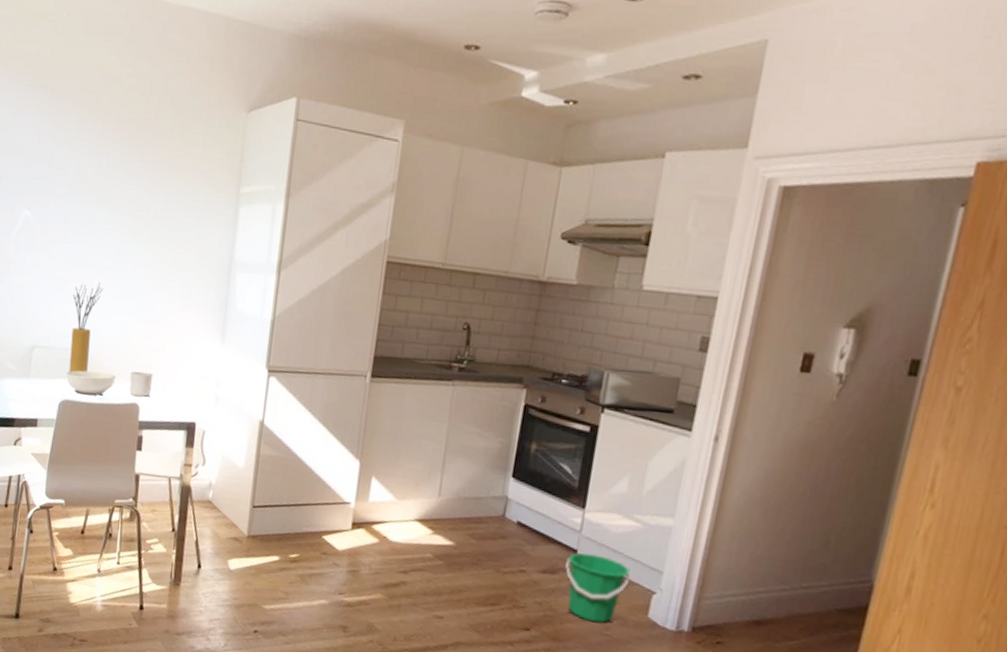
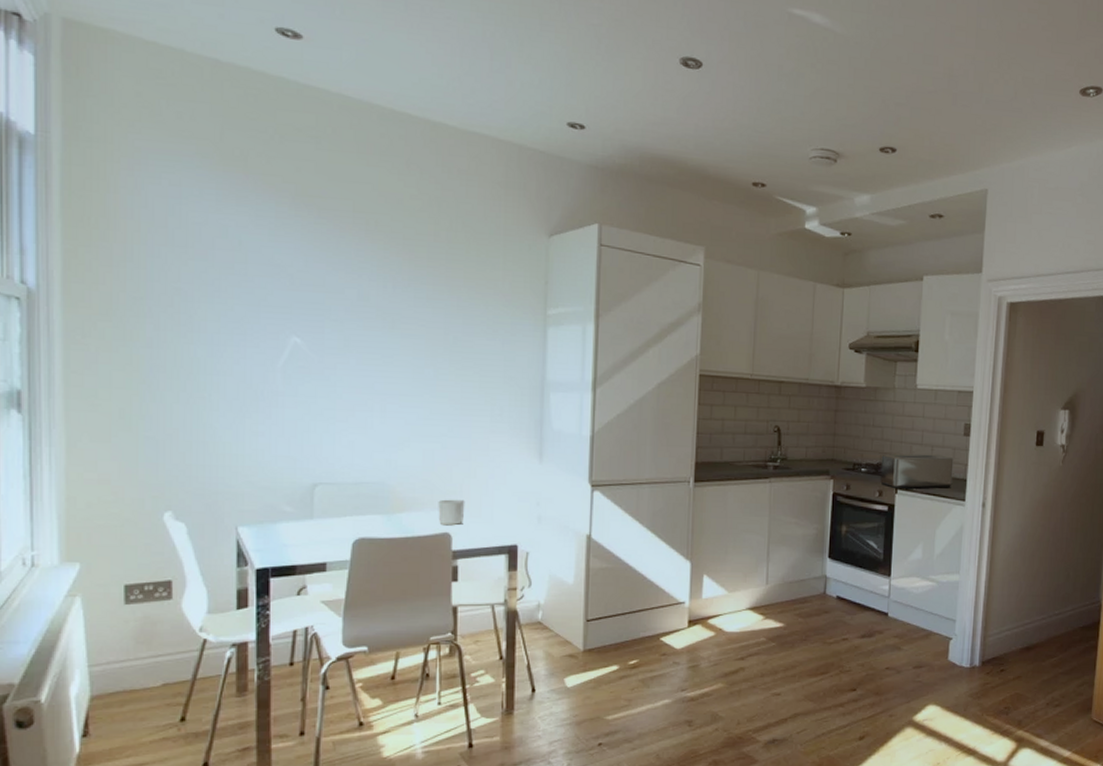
bowl: present [66,370,116,395] -> none [359,504,421,530]
vase: present [69,282,103,373] -> none [361,410,399,508]
bucket: present [565,553,631,623] -> none [880,614,932,673]

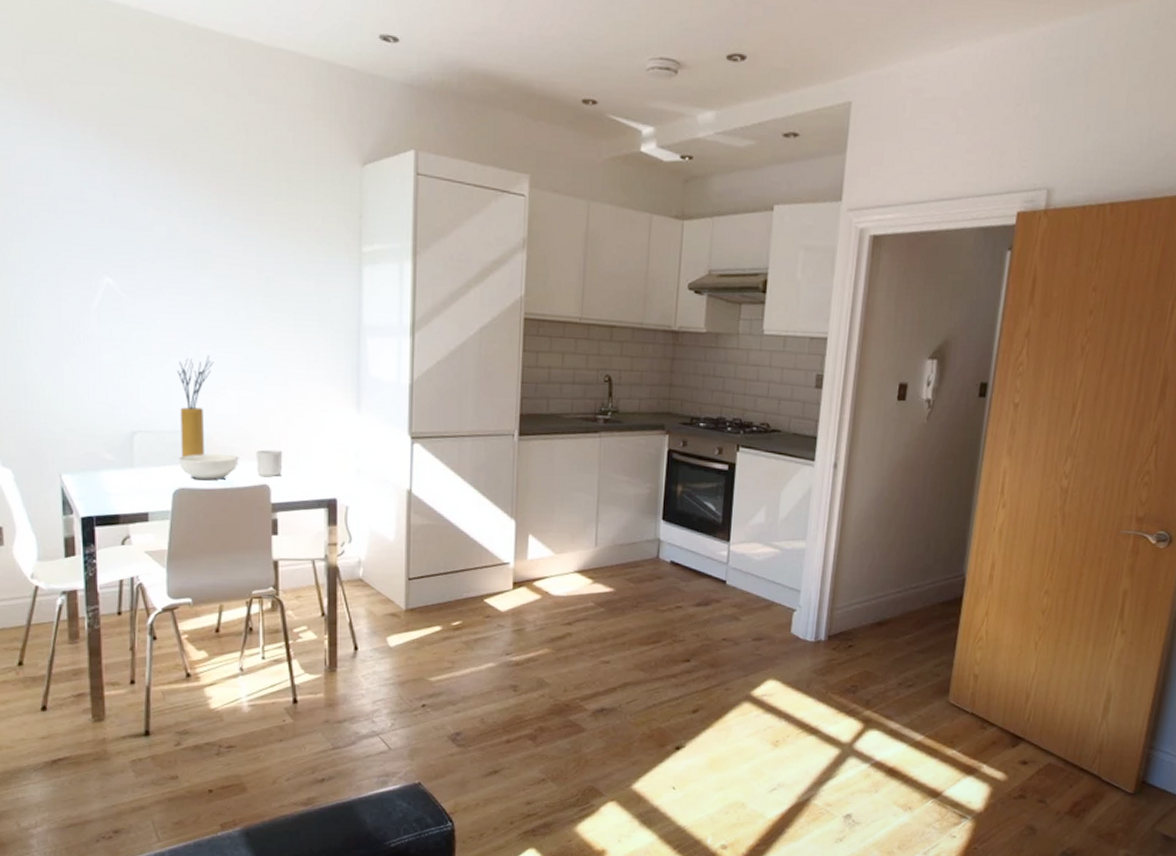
bowl: none [359,504,421,530] -> present [178,454,239,481]
vase: none [361,410,399,508] -> present [176,355,213,458]
toaster: present [880,454,954,490] -> none [720,407,803,447]

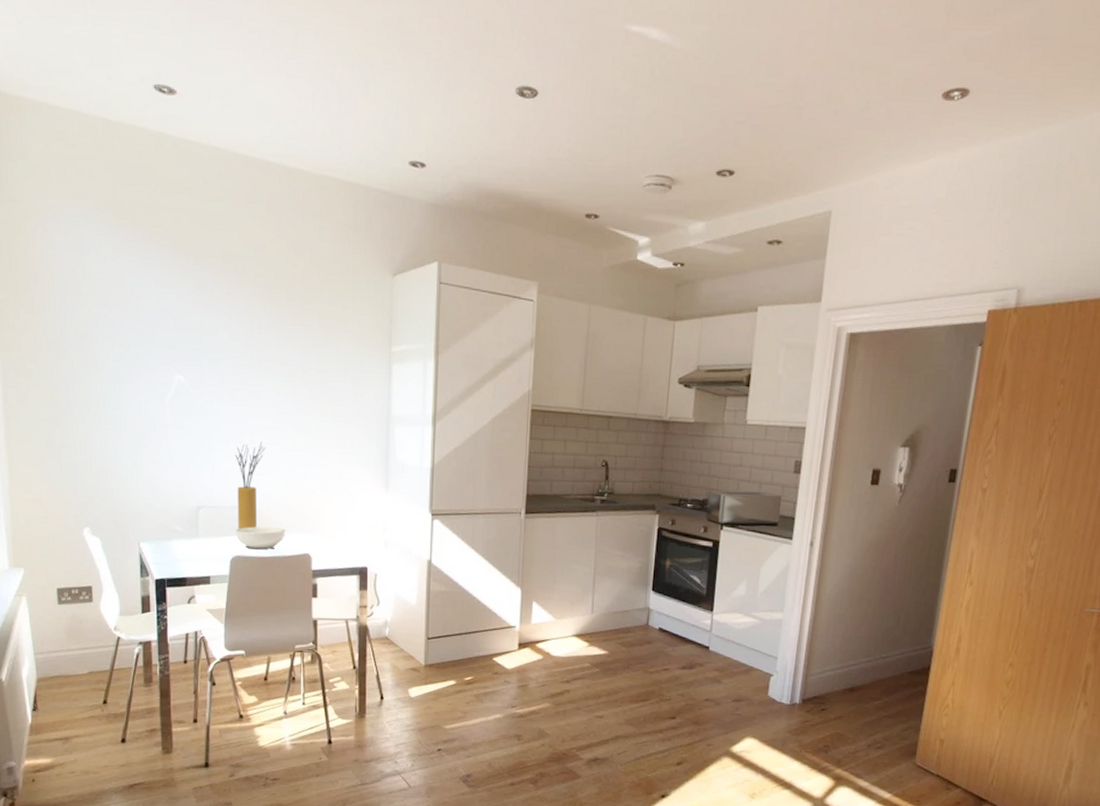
mug: present [256,449,283,477] -> none [300,523,323,548]
toaster: none [720,407,803,447] -> present [706,490,782,526]

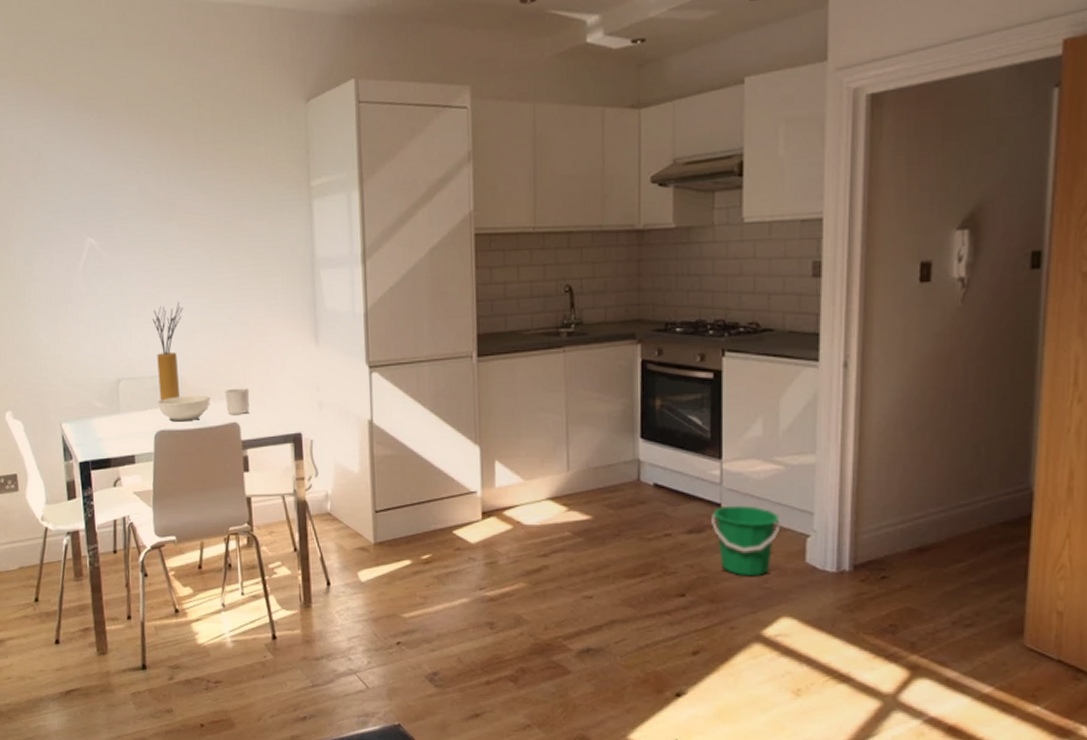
mug: none [300,523,323,548] -> present [225,388,250,415]
bucket: none [700,648,753,705] -> present [711,505,781,577]
toaster: present [706,490,782,526] -> none [701,304,800,351]

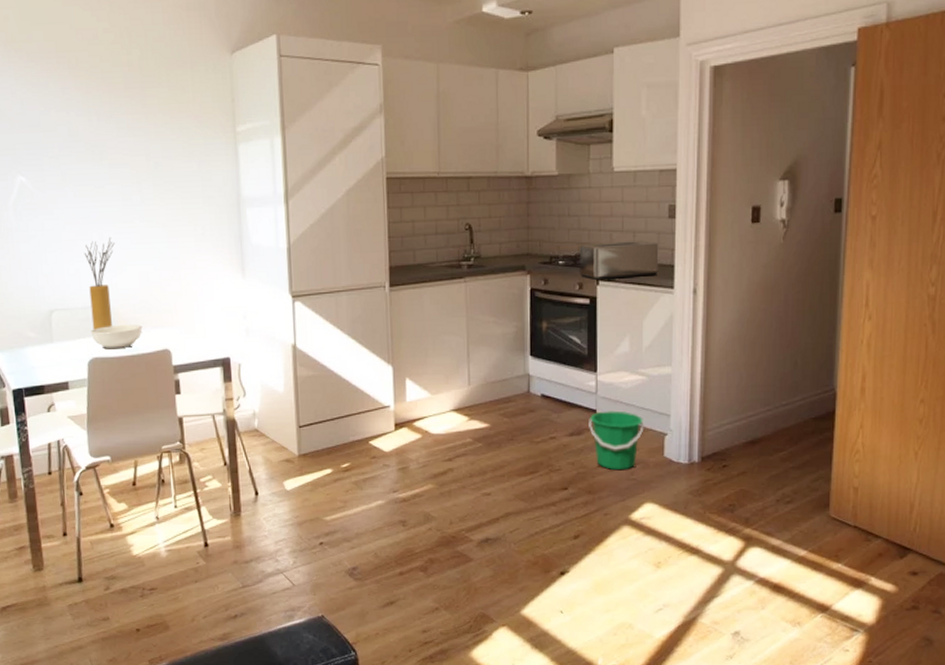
mug: present [225,388,250,415] -> none [156,317,181,343]
toaster: none [701,304,800,351] -> present [579,240,659,281]

